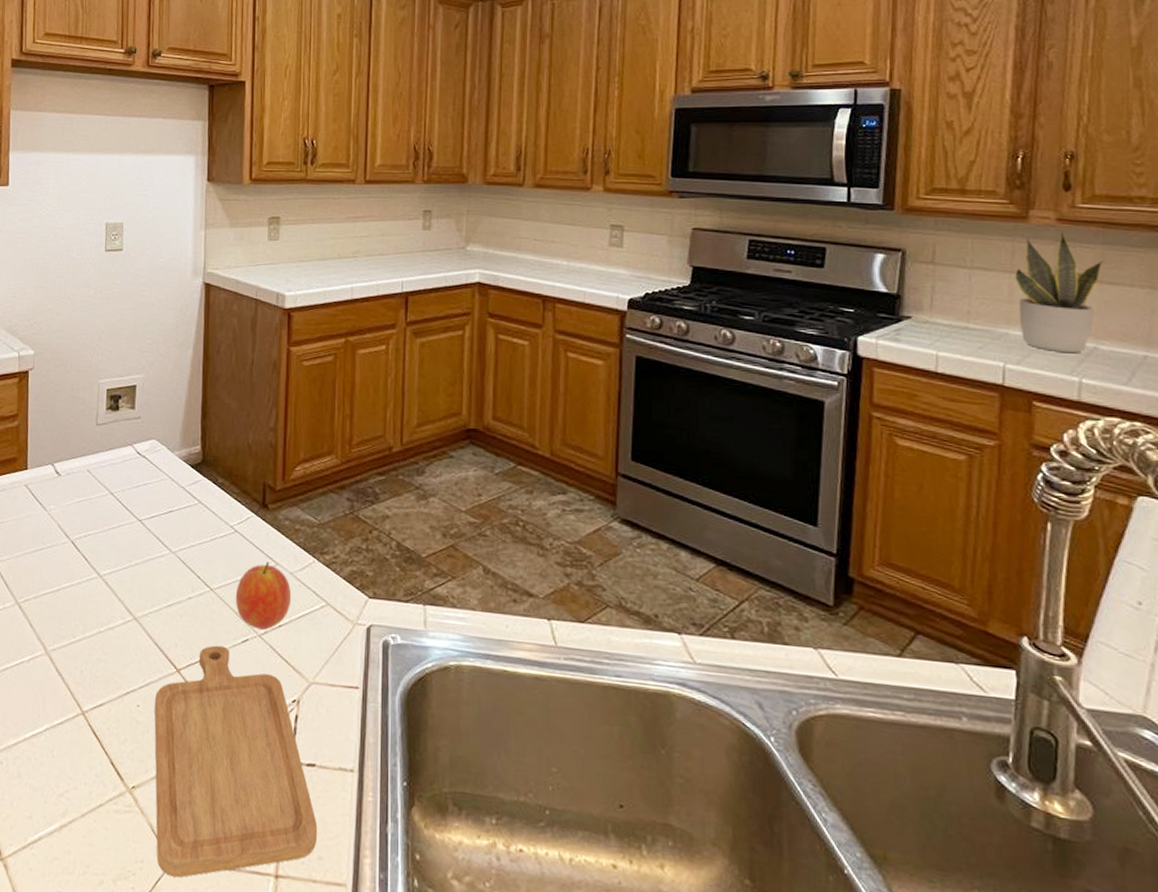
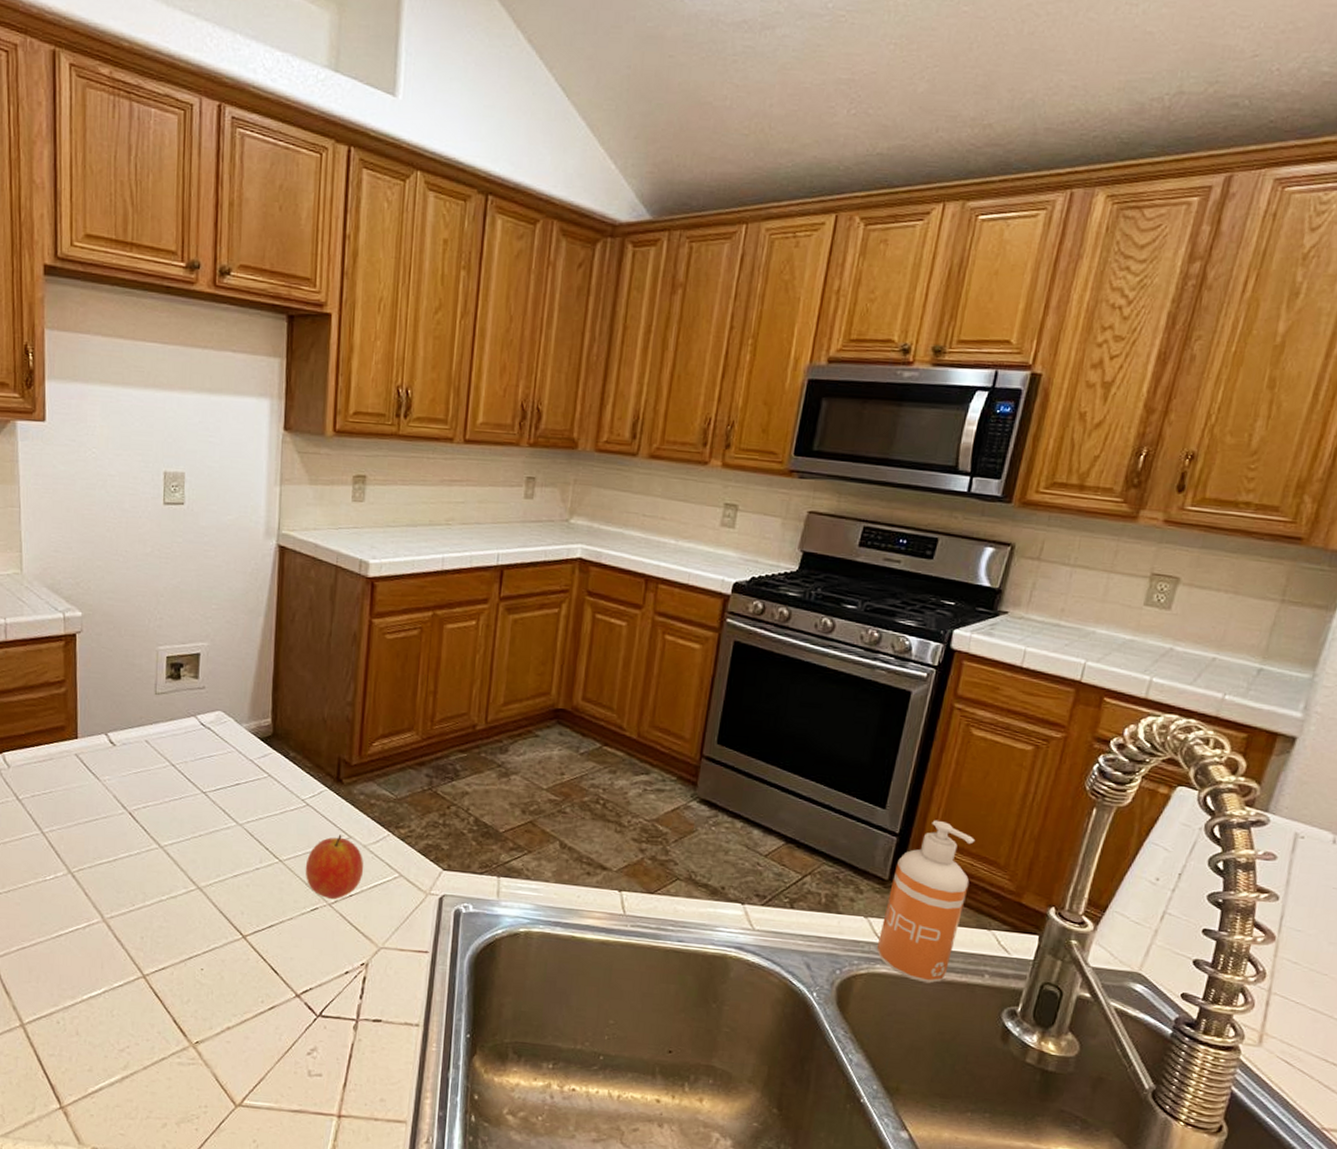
chopping board: present [154,645,318,878] -> none [219,913,382,1120]
soap dispenser: none [833,538,925,728] -> present [876,820,976,984]
potted plant: present [1015,230,1104,354] -> none [1107,532,1198,654]

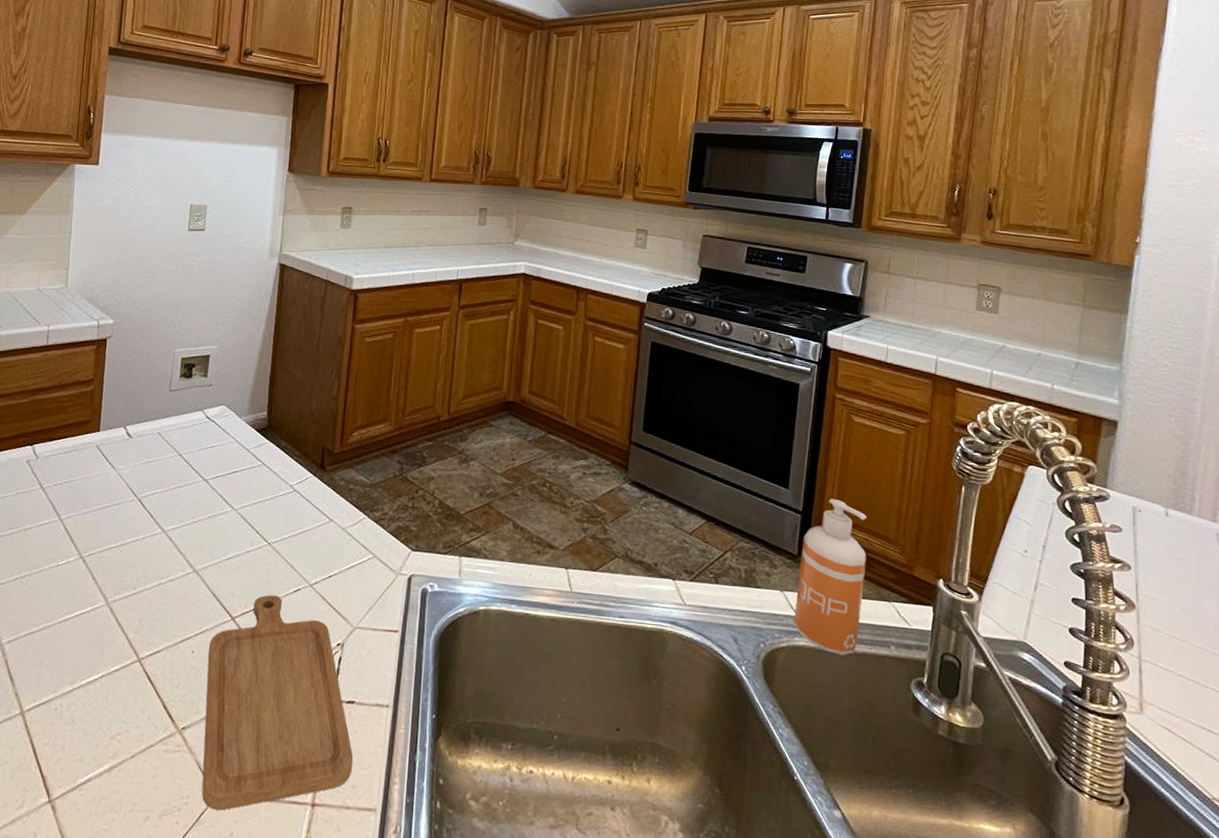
chopping board: none [219,913,382,1120] -> present [202,595,354,811]
fruit: present [305,834,364,899] -> none [290,518,343,580]

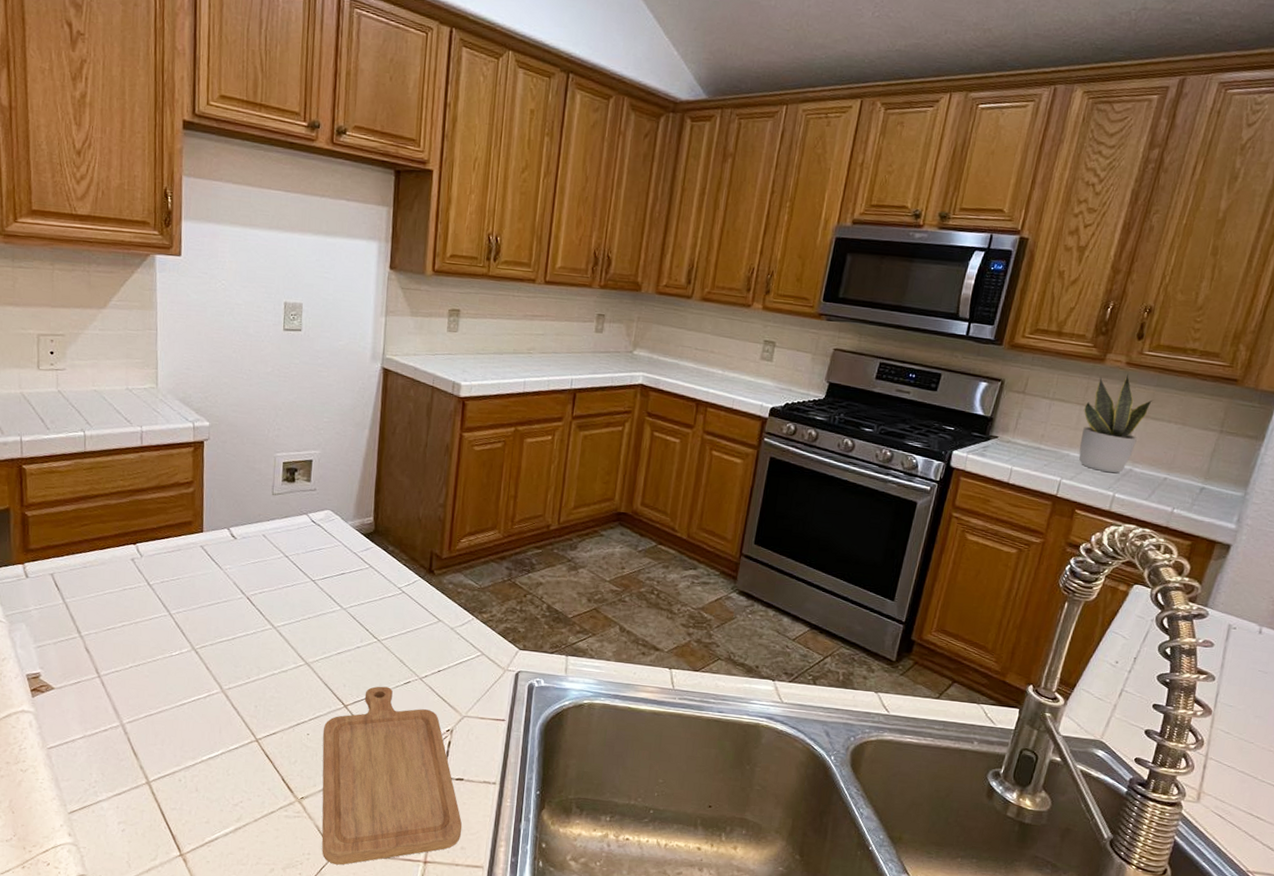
soap dispenser: present [793,498,867,656] -> none [884,610,968,749]
potted plant: none [948,251,1013,350] -> present [1078,372,1154,474]

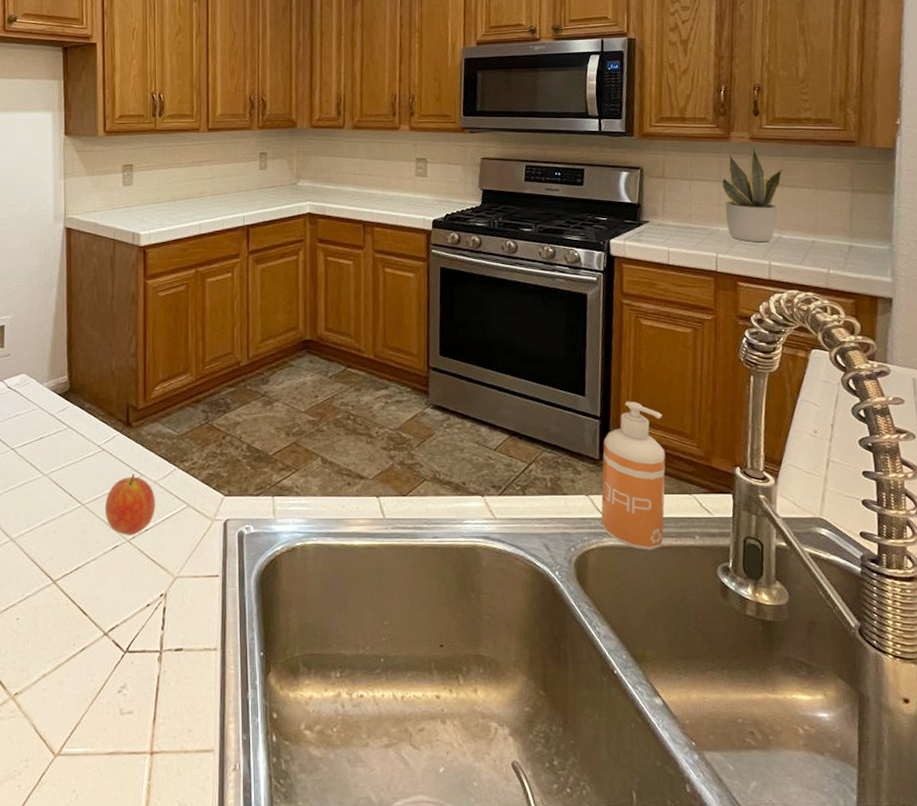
chopping board: present [322,686,463,865] -> none [34,554,187,769]
fruit: none [400,618,451,674] -> present [104,474,156,535]
soap dispenser: none [884,610,968,749] -> present [601,401,666,551]

